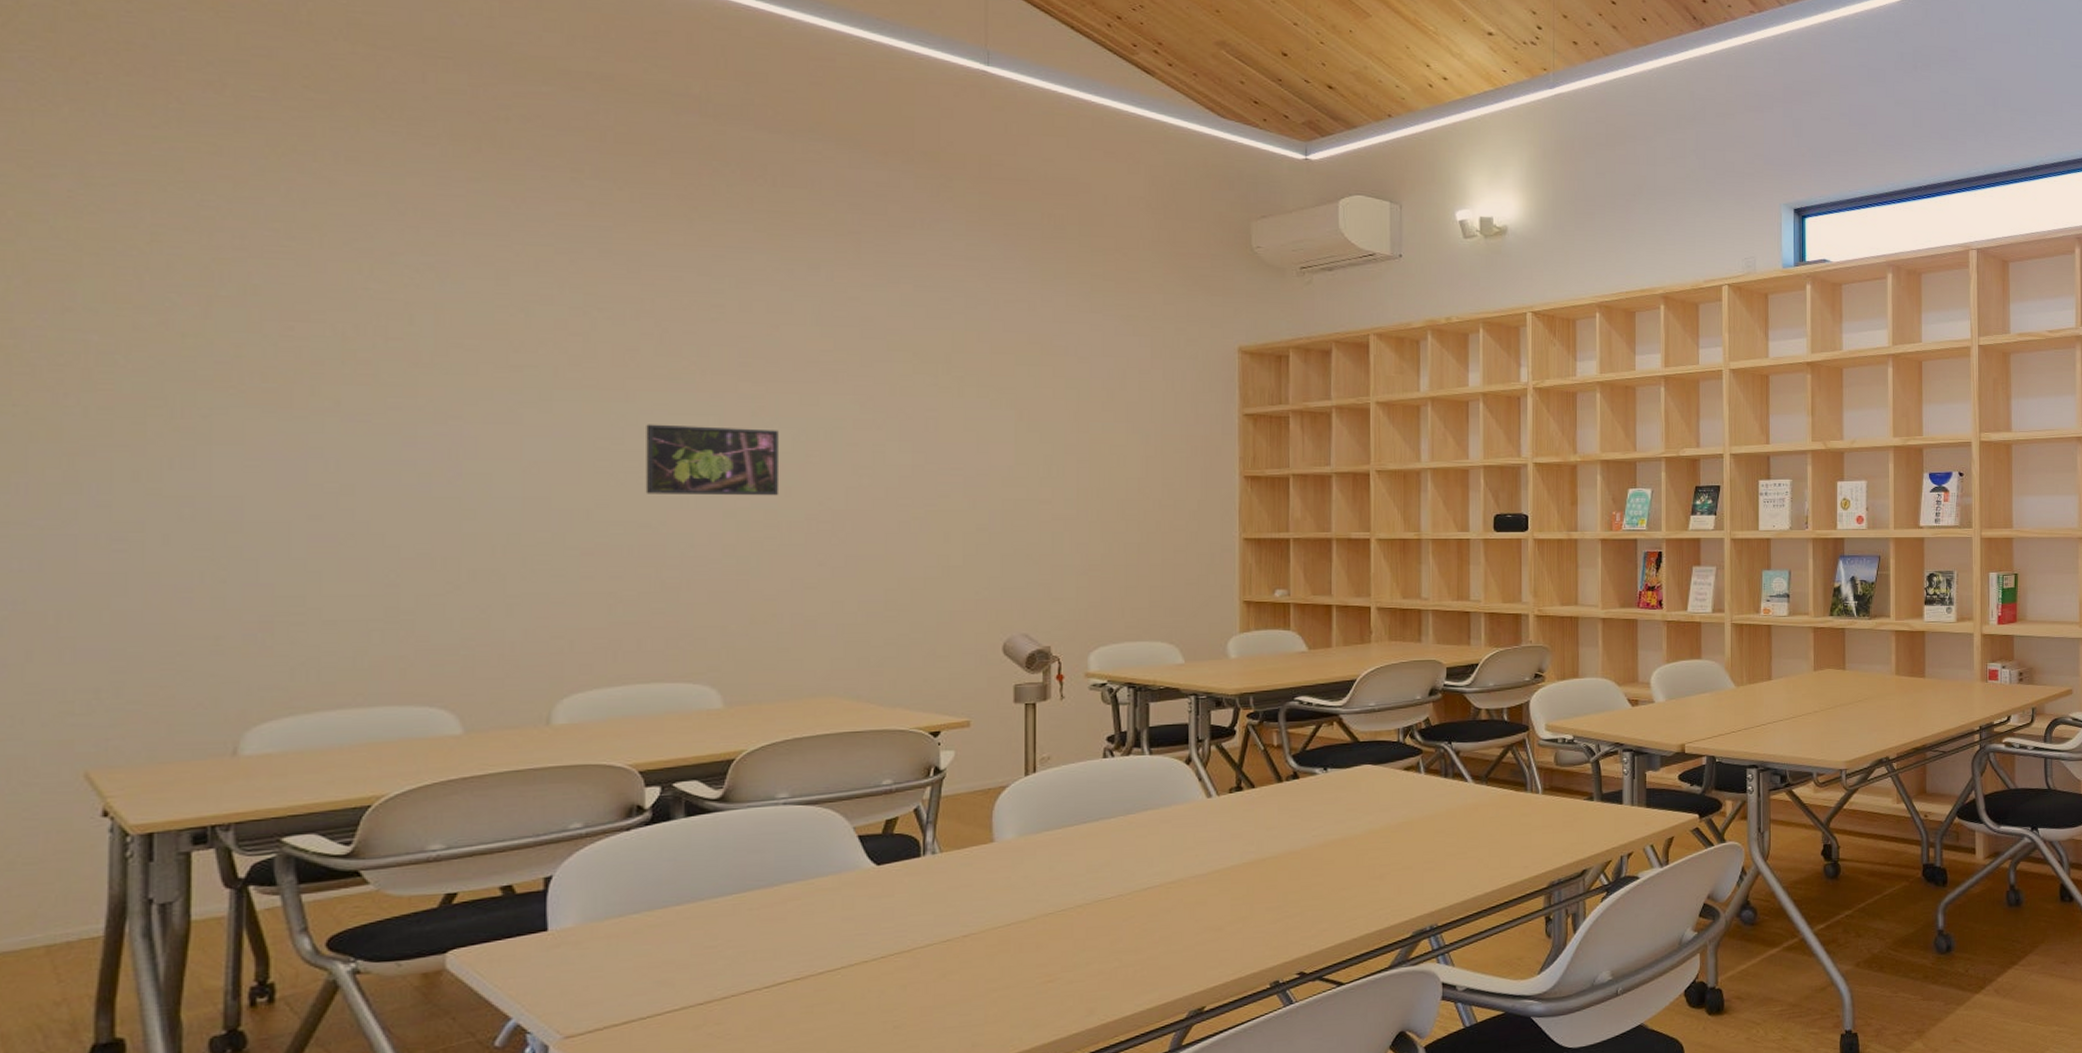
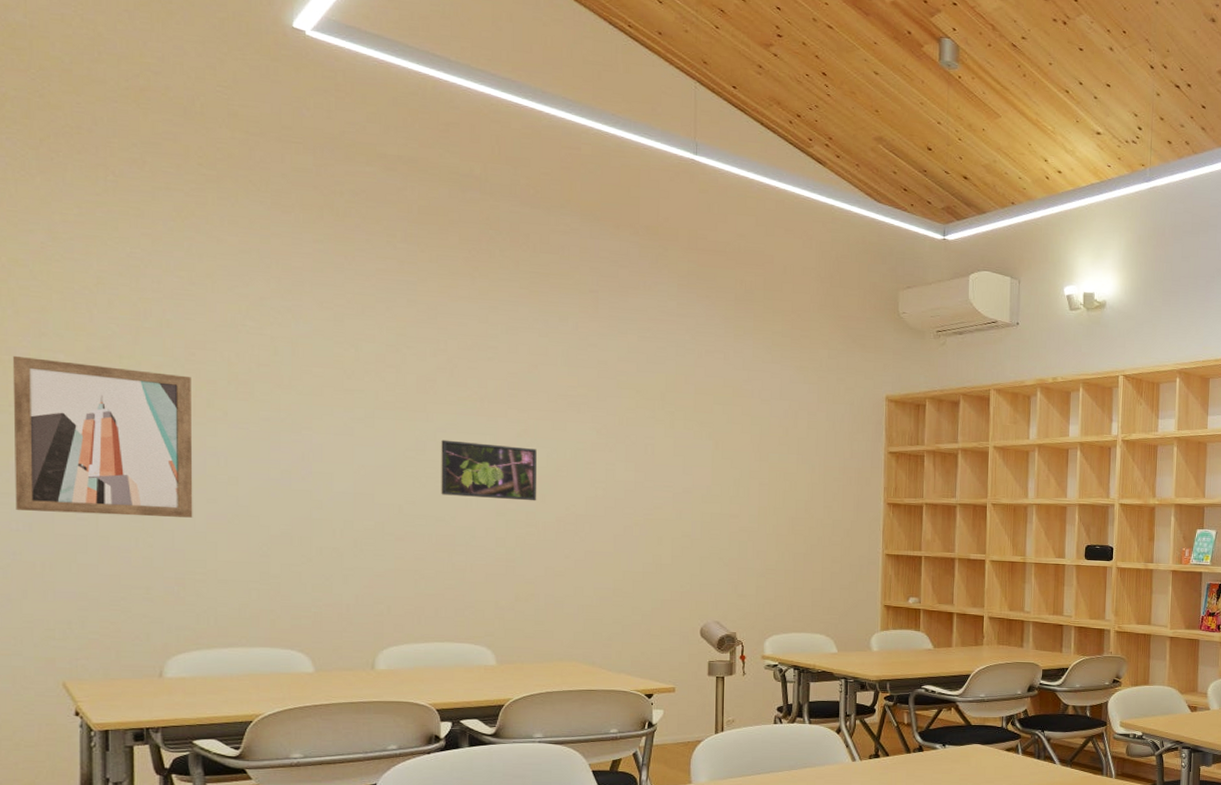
wall art: none [18,338,288,543] -> present [12,355,193,518]

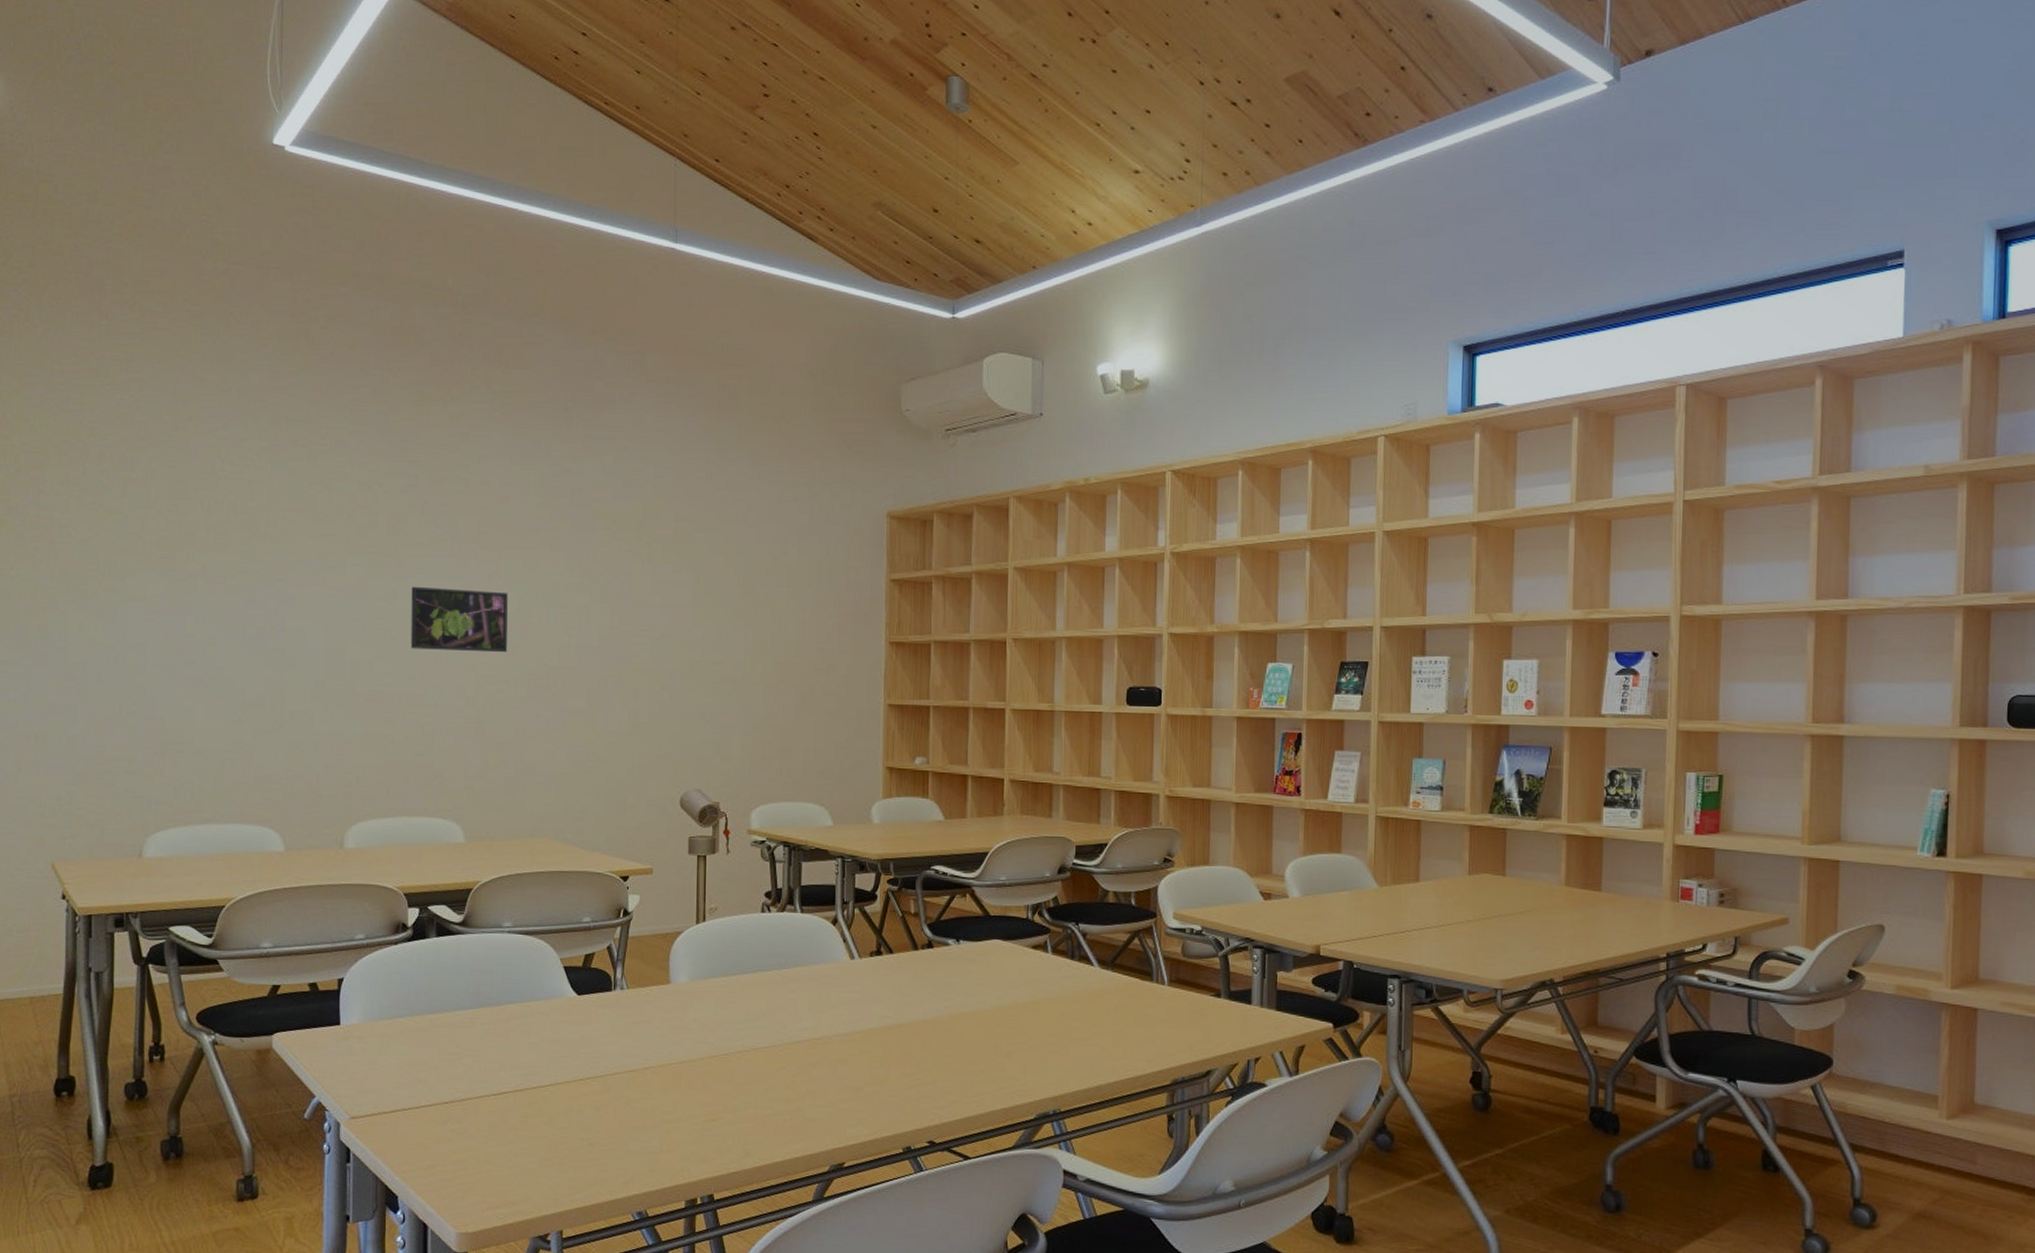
wall art: present [12,355,193,518] -> none [13,515,174,682]

